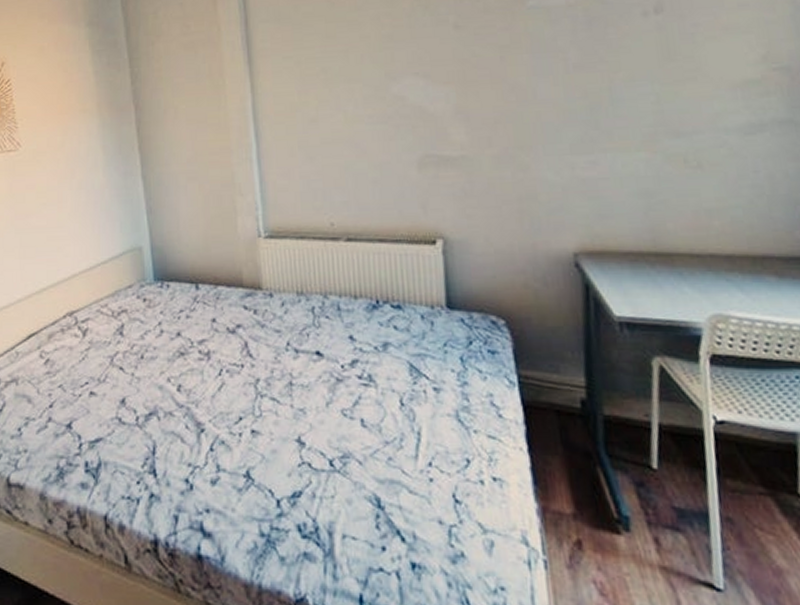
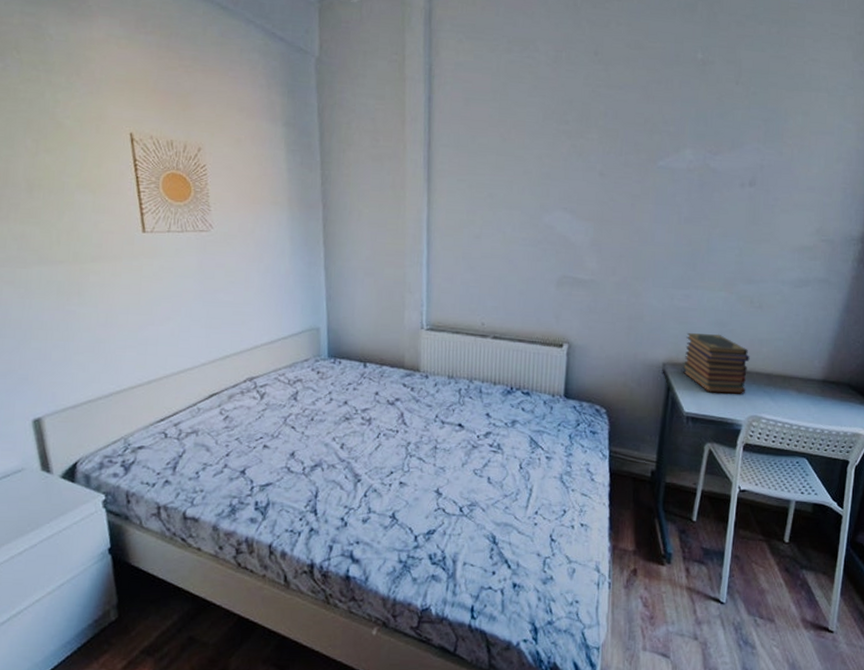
book stack: none [600,207,700,288] -> present [682,333,750,394]

